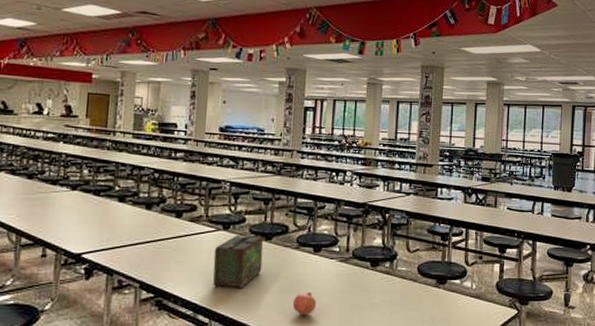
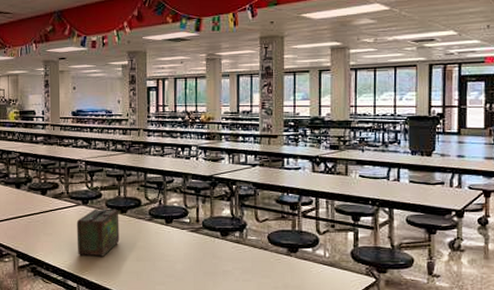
pomegranate: present [292,291,317,316] -> none [149,259,172,282]

